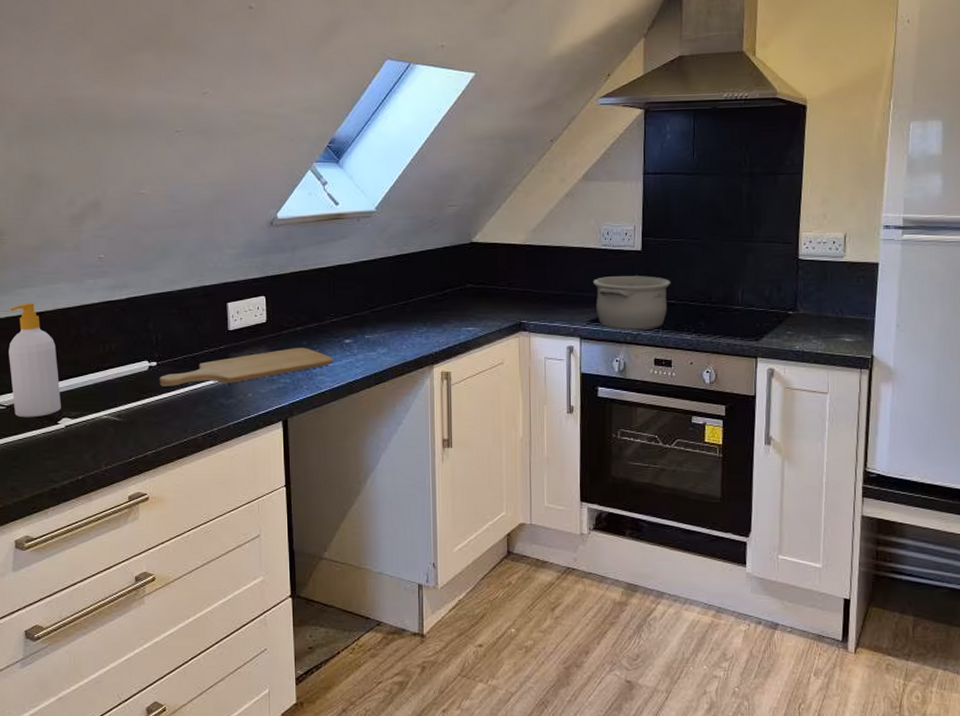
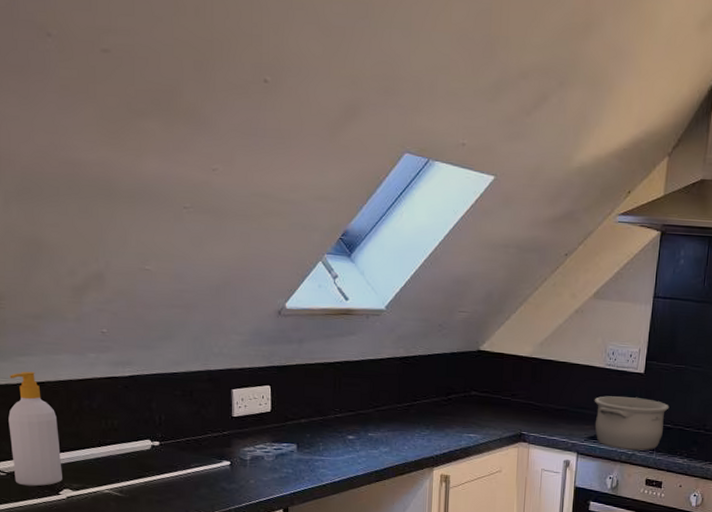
chopping board: present [159,348,333,387] -> none [161,439,336,469]

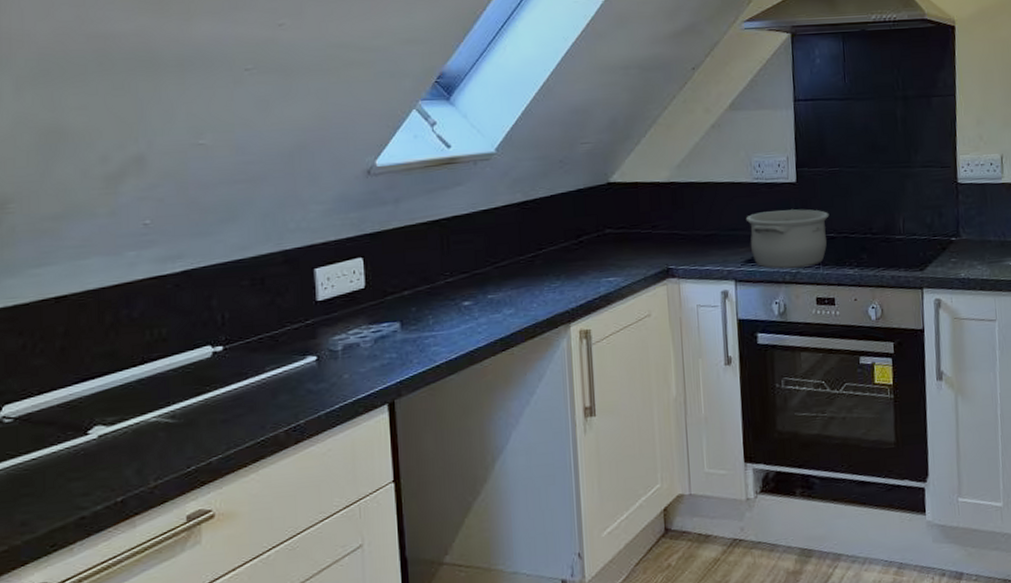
soap bottle: present [8,371,62,487] -> none [17,284,92,431]

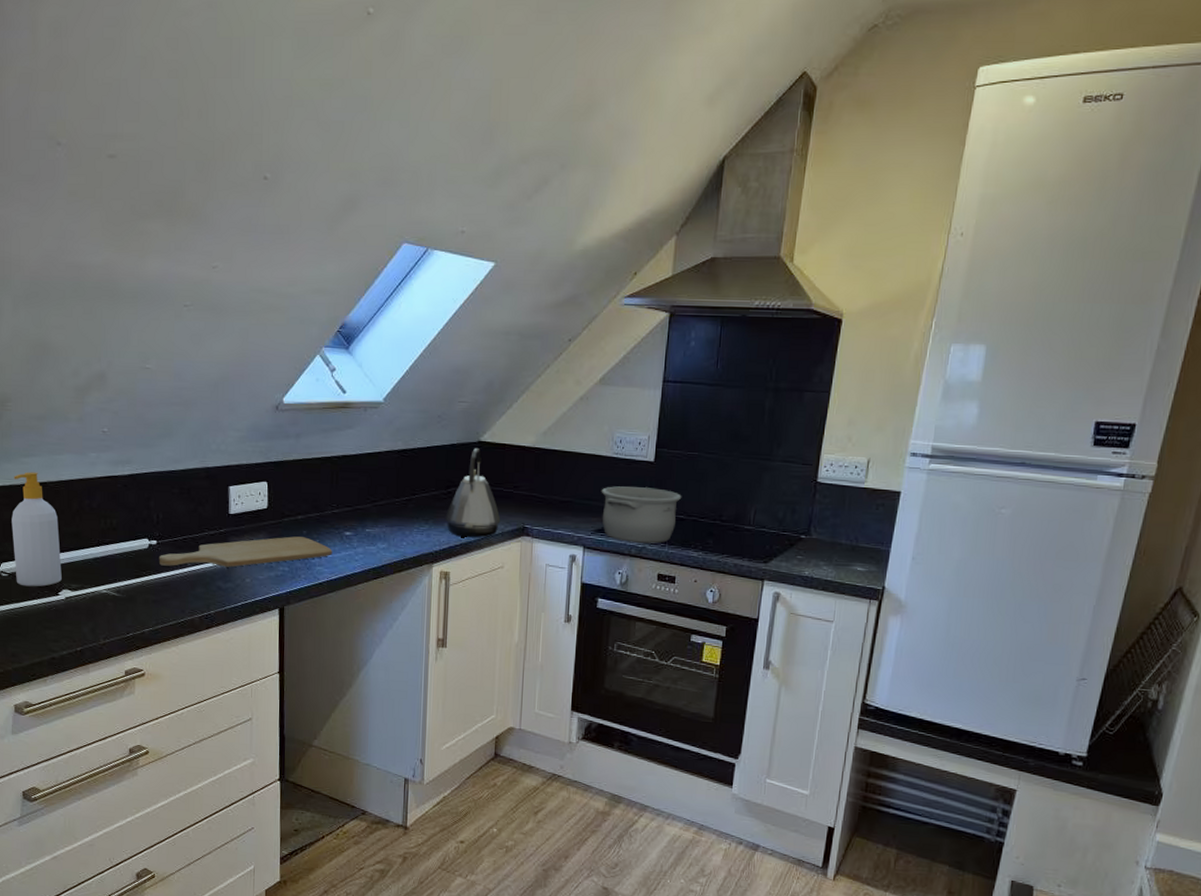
soap bottle: none [17,284,92,431] -> present [12,472,62,587]
chopping board: none [226,315,450,376] -> present [158,536,332,568]
kettle: none [579,191,642,290] -> present [446,448,501,539]

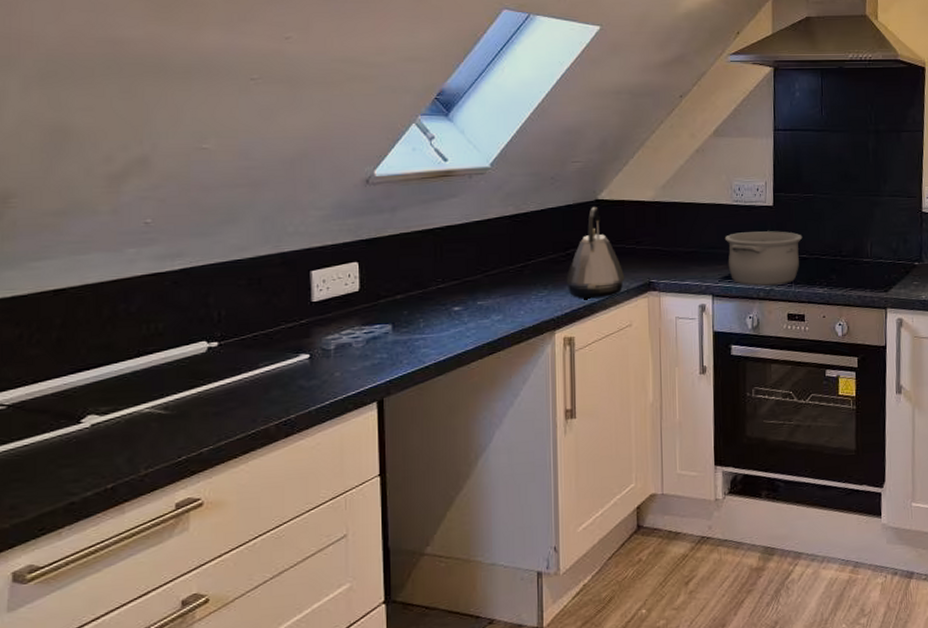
soap bottle: present [12,472,62,587] -> none [13,277,86,418]
chopping board: present [158,536,332,568] -> none [221,318,439,371]

